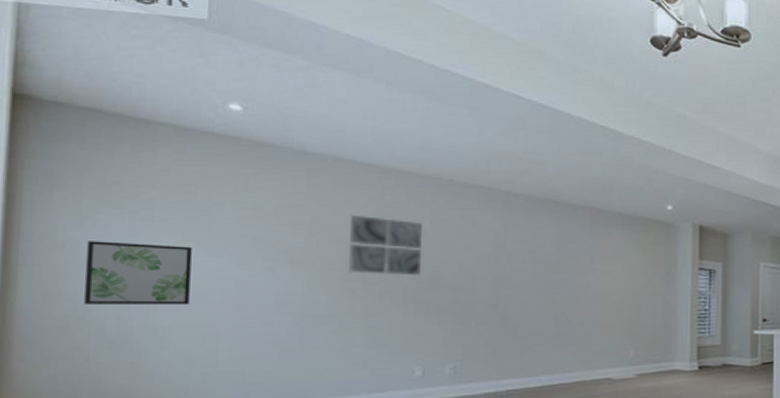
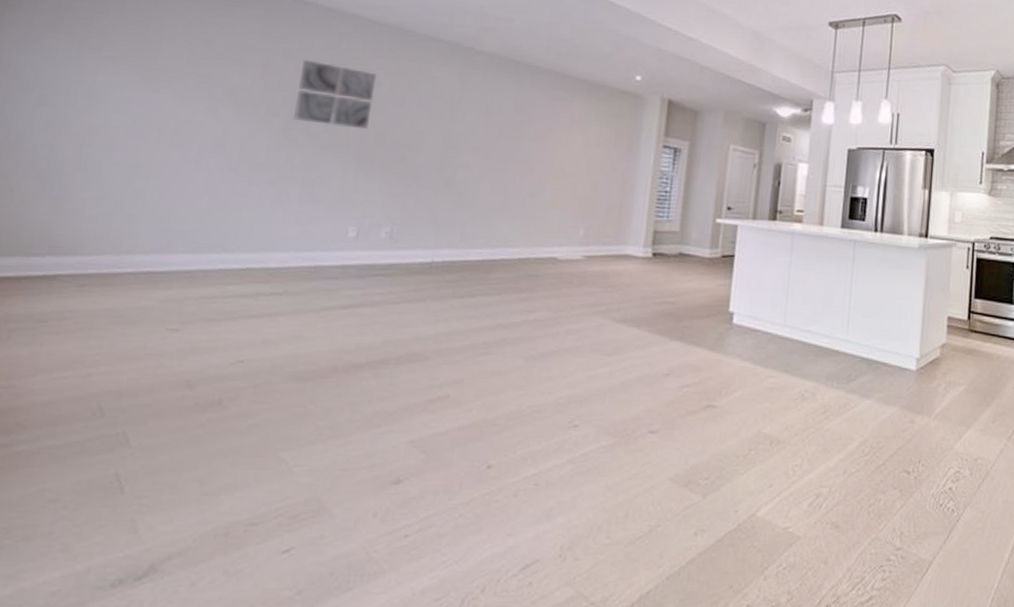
wall art: present [84,241,192,305] -> none [19,65,136,140]

